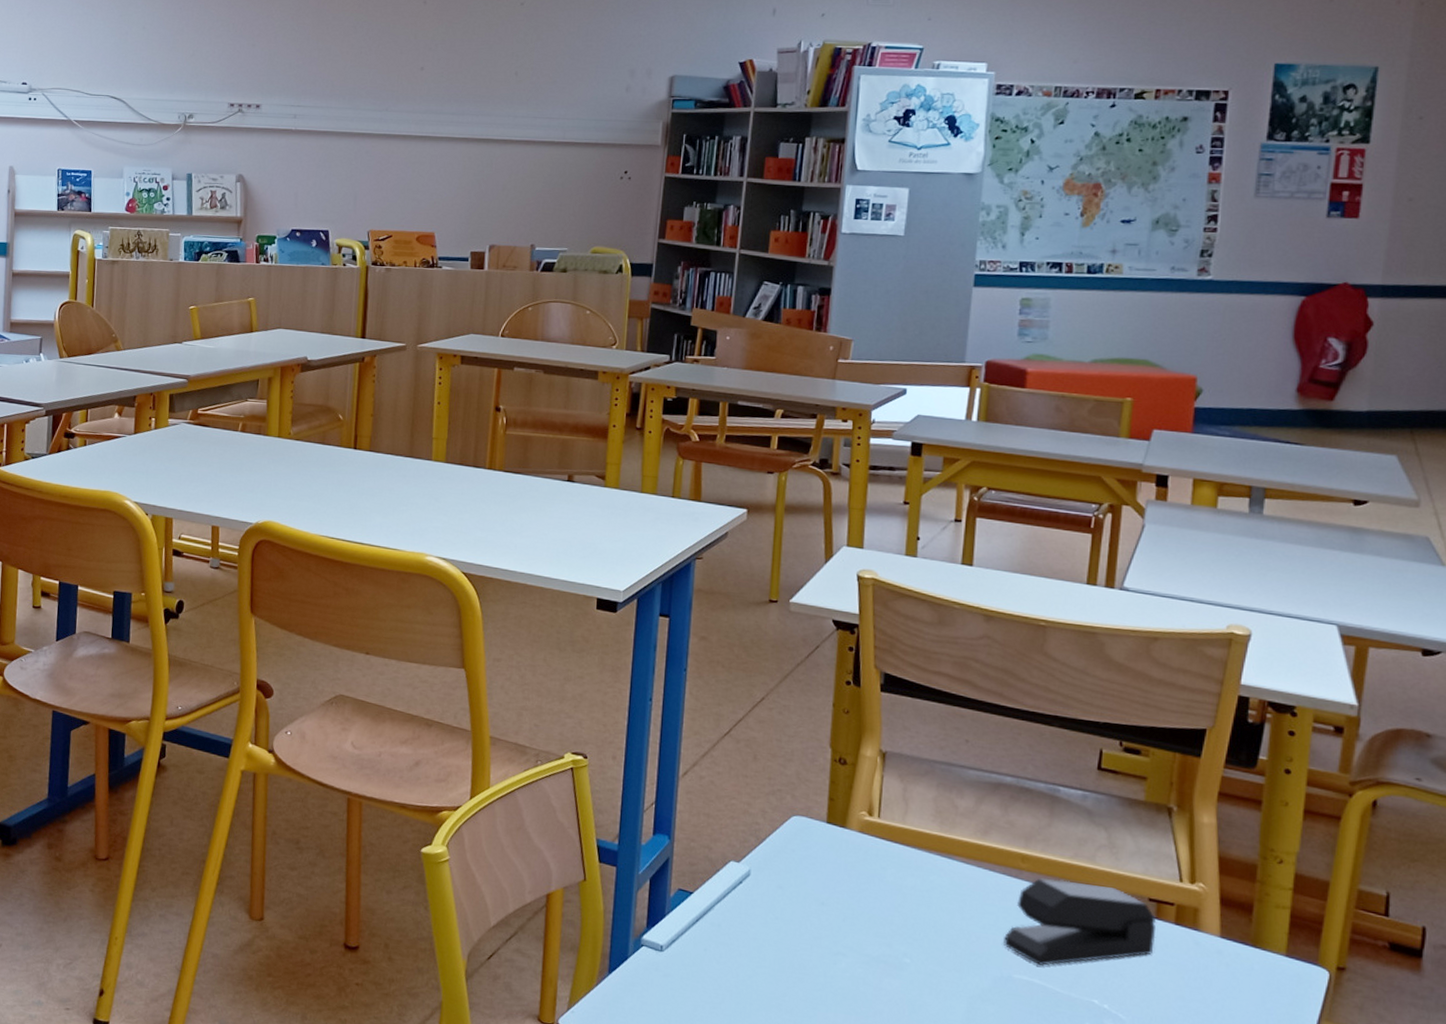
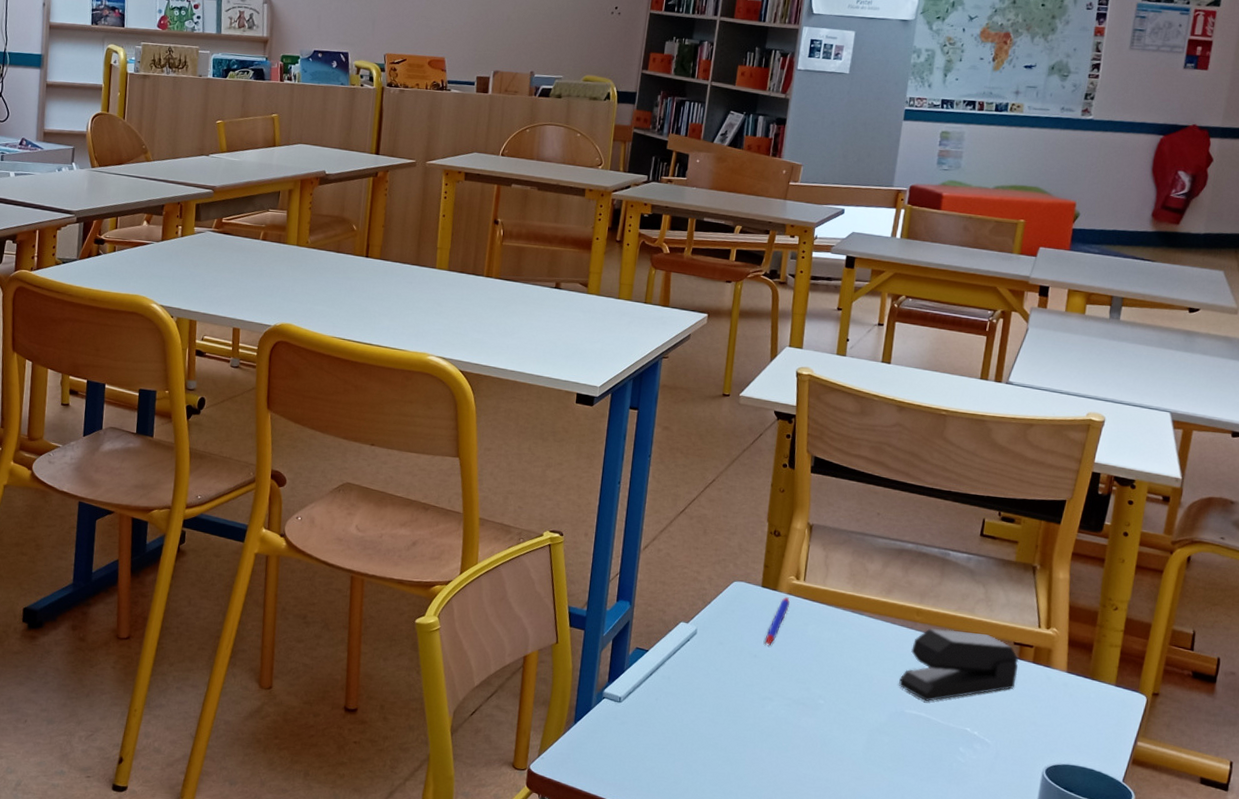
pen: none [834,836,862,893] -> present [765,597,790,646]

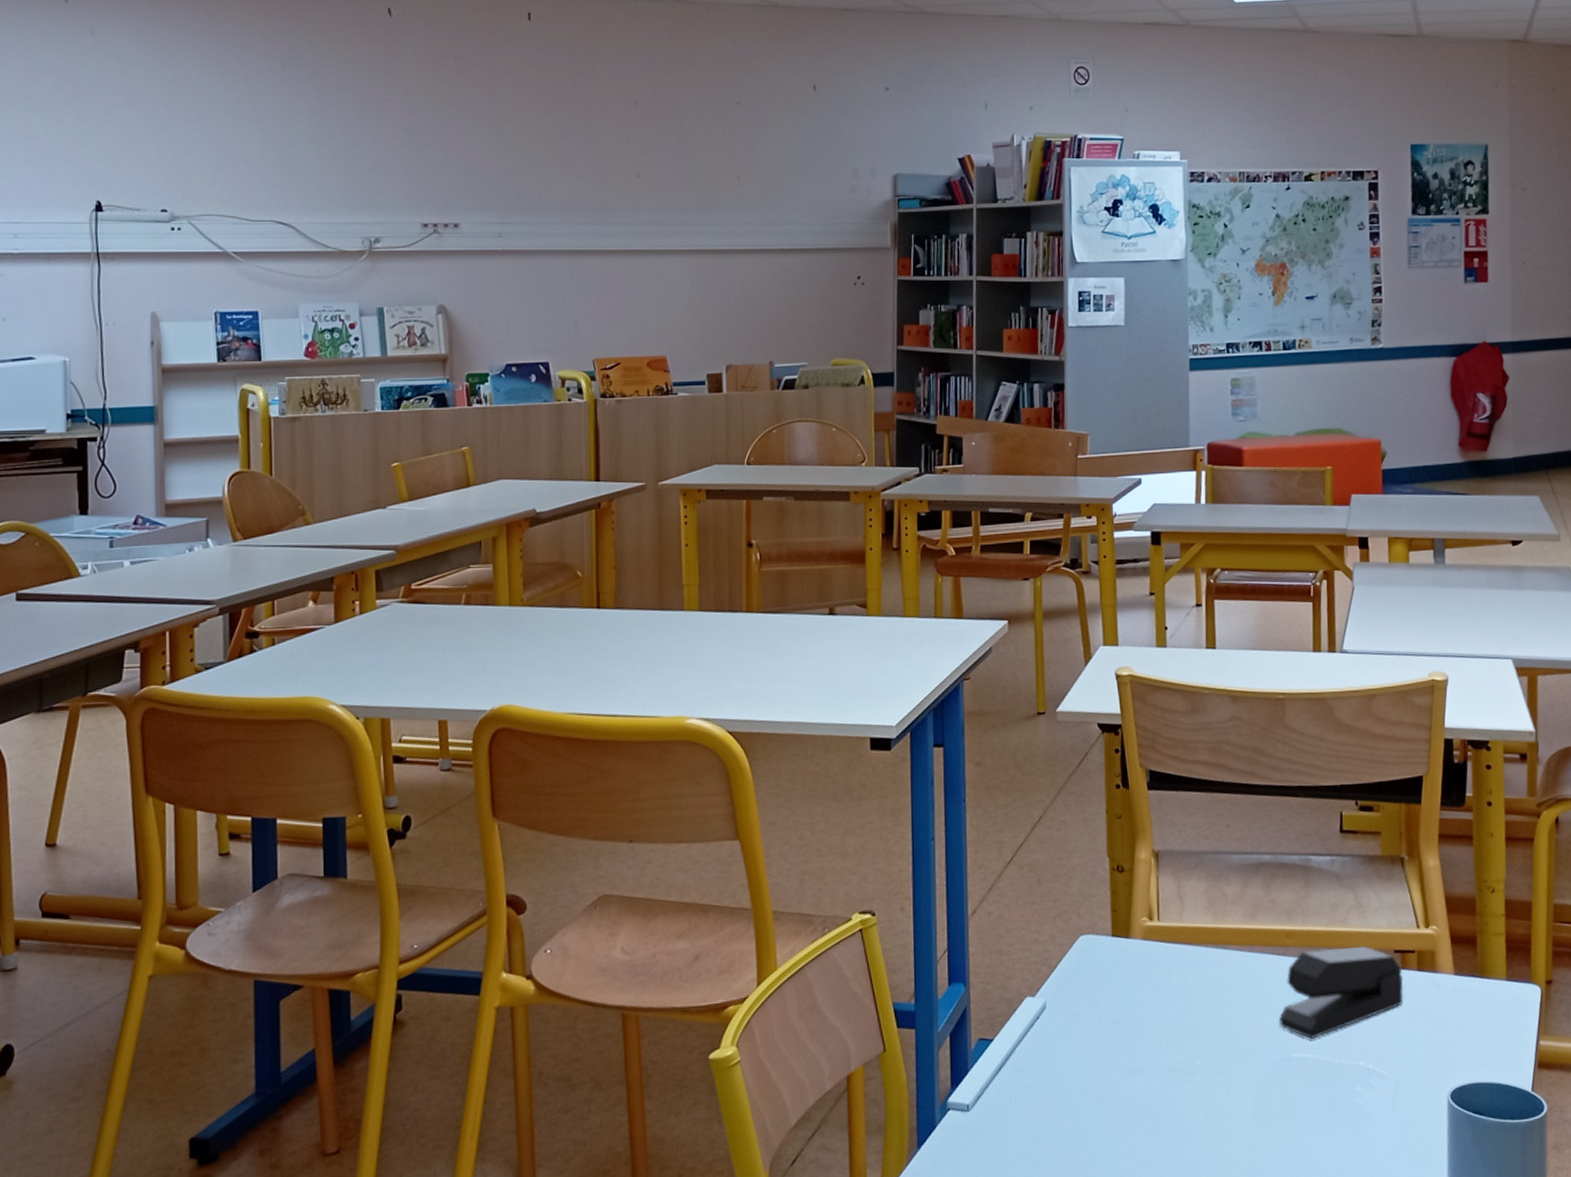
pen: present [765,597,790,646] -> none [1125,944,1146,1008]

